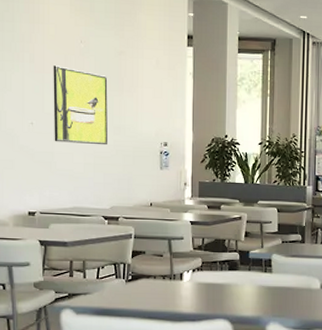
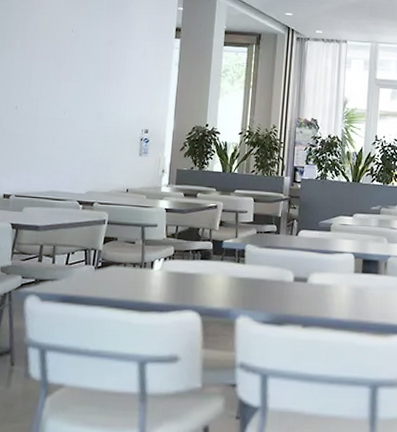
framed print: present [53,65,108,146] -> none [36,52,95,131]

